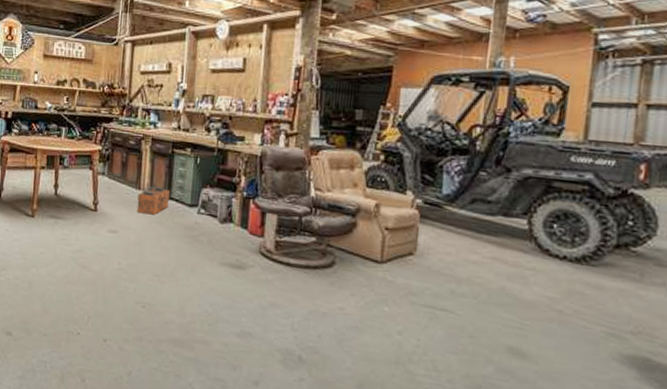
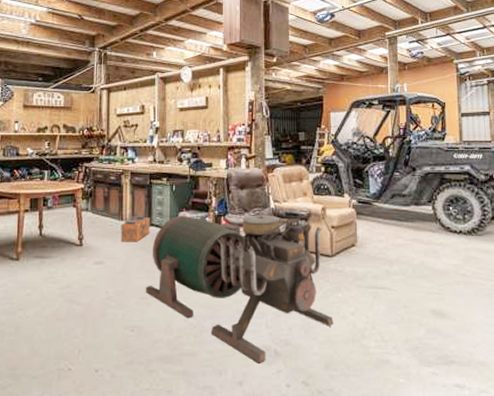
air compressor: none [160,191,375,367] -> present [146,215,334,363]

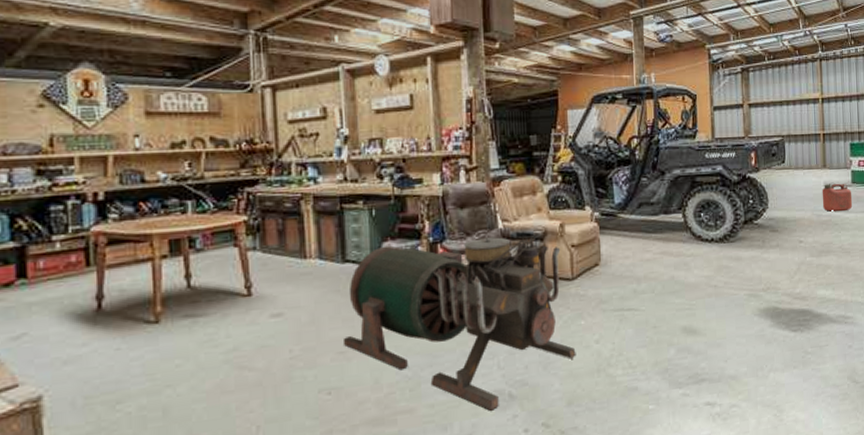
tool box: present [120,215,150,242] -> none [304,250,345,286]

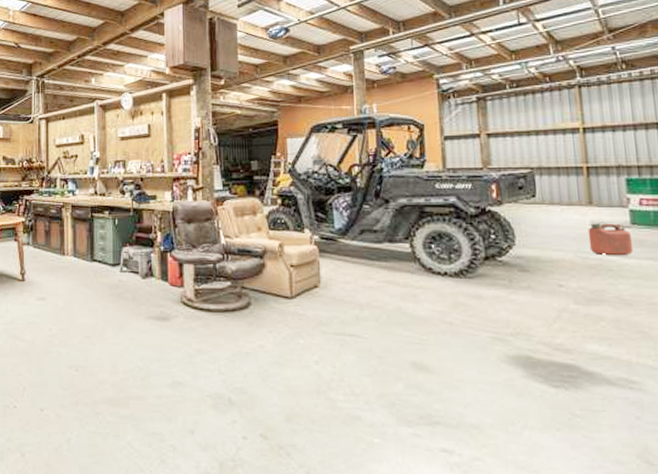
air compressor: present [344,237,576,411] -> none [90,250,295,412]

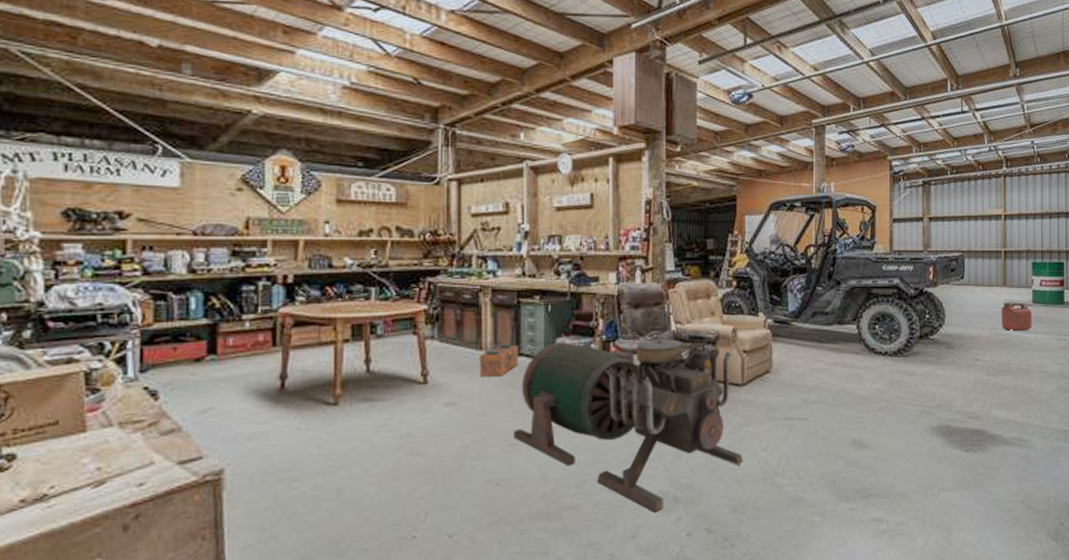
tool box: none [63,250,92,278] -> present [479,343,518,377]
air compressor: none [90,250,295,412] -> present [514,339,743,512]

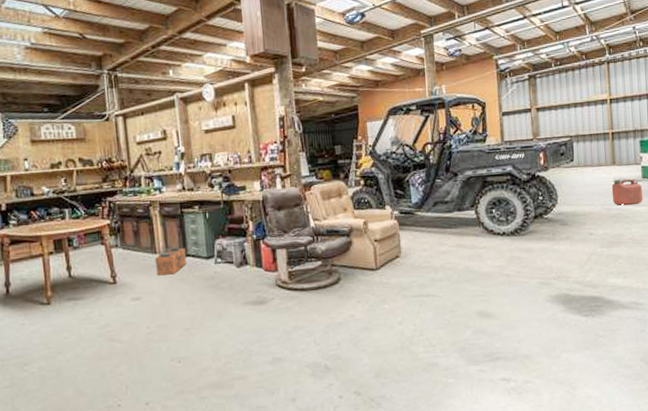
air compressor: present [514,339,743,512] -> none [189,234,382,380]

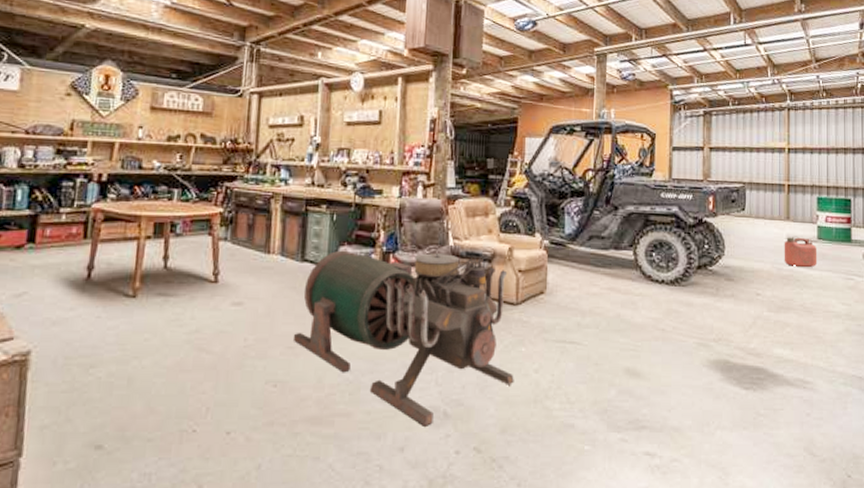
tool box: present [155,246,187,276] -> none [266,248,304,281]
air compressor: none [189,234,382,380] -> present [294,250,514,426]

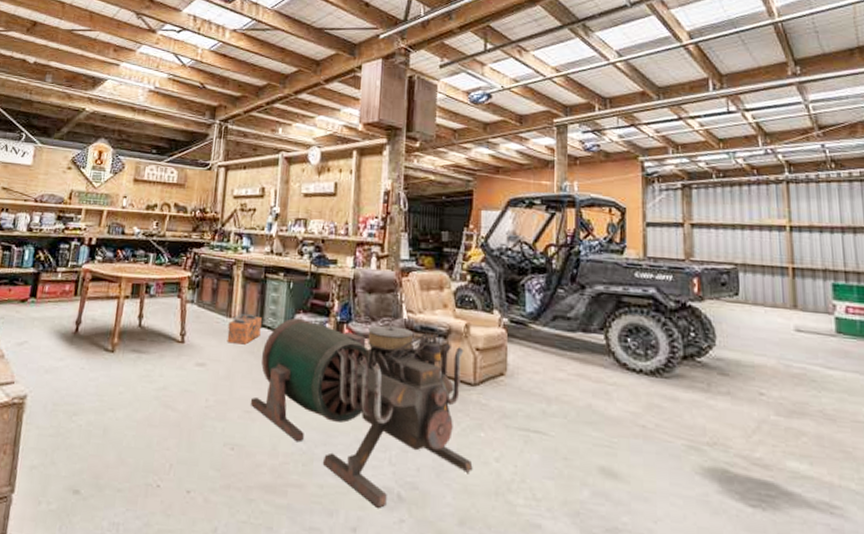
tool box: none [266,248,304,281] -> present [227,313,262,345]
fuel can: present [784,236,818,267] -> none [791,327,839,366]

